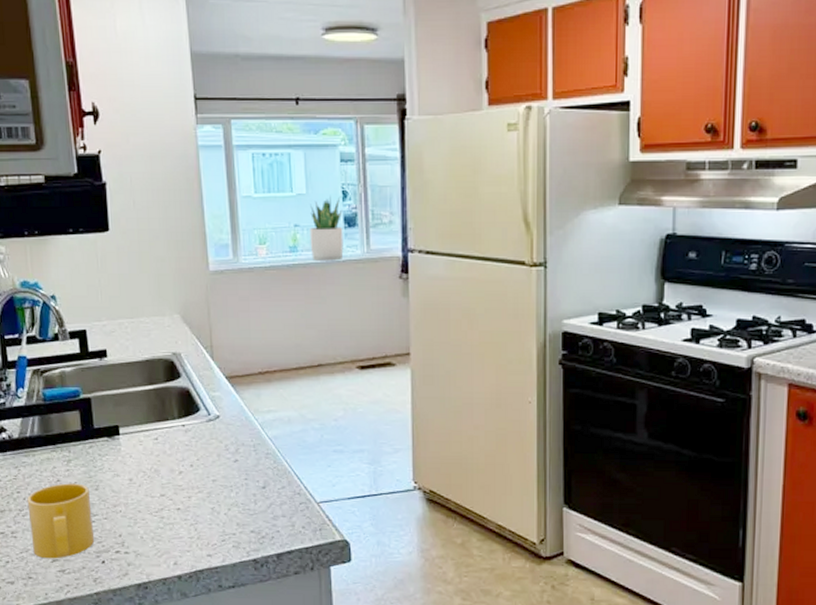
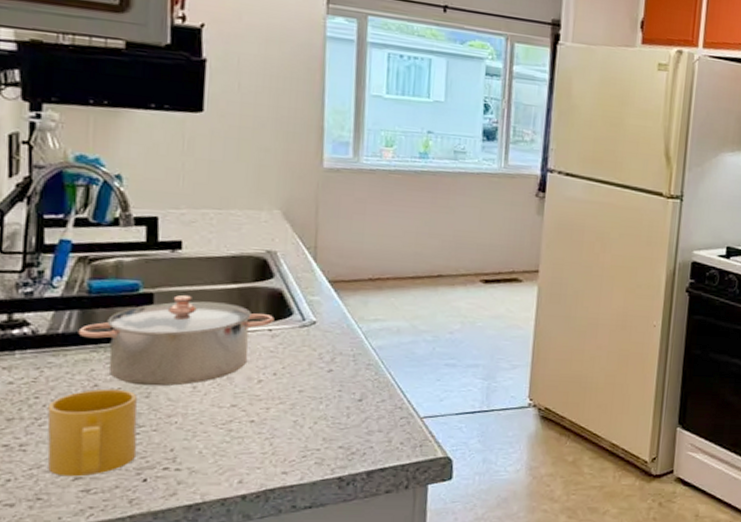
cooking pot: none [40,397,186,480] -> present [78,294,274,386]
planter: present [309,196,344,262] -> none [442,107,483,173]

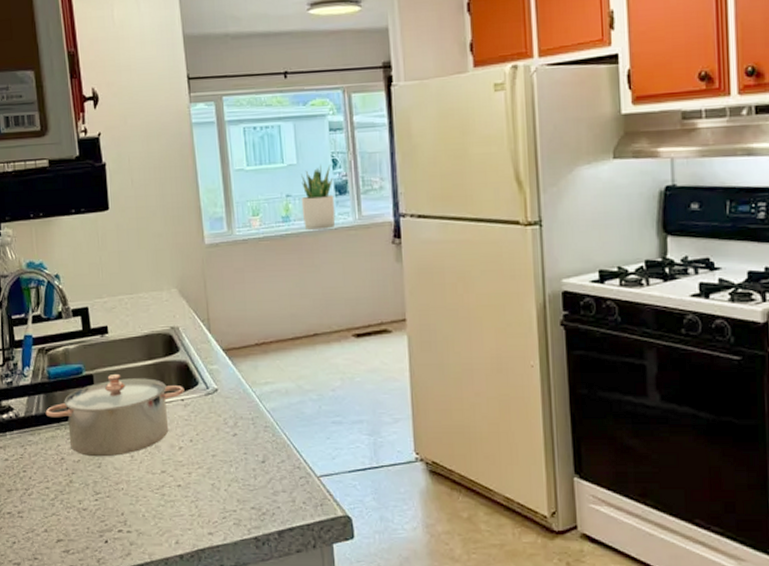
mug: present [47,388,138,477] -> none [33,461,98,539]
planter: none [442,107,483,173] -> present [301,165,336,231]

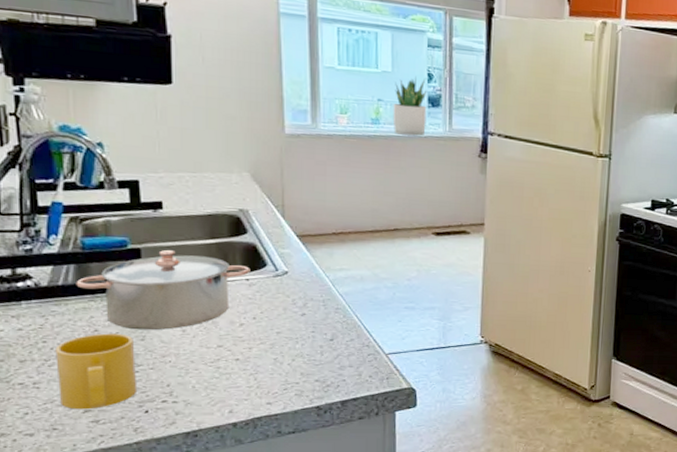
mug: none [33,461,98,539] -> present [55,333,138,410]

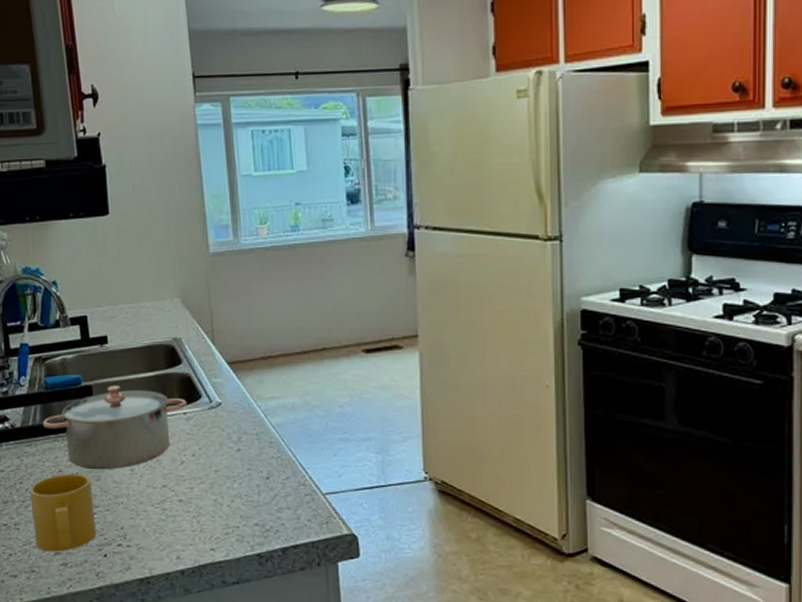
planter: present [392,77,427,136] -> none [311,172,347,241]

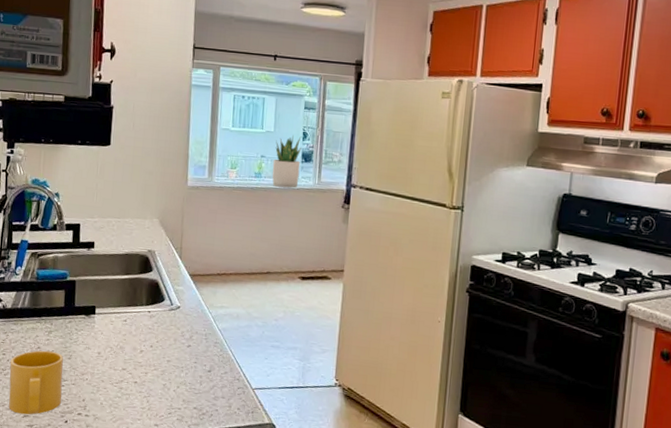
cooking pot: present [42,385,187,470] -> none [29,282,152,351]
planter: none [311,172,347,241] -> present [272,135,302,189]

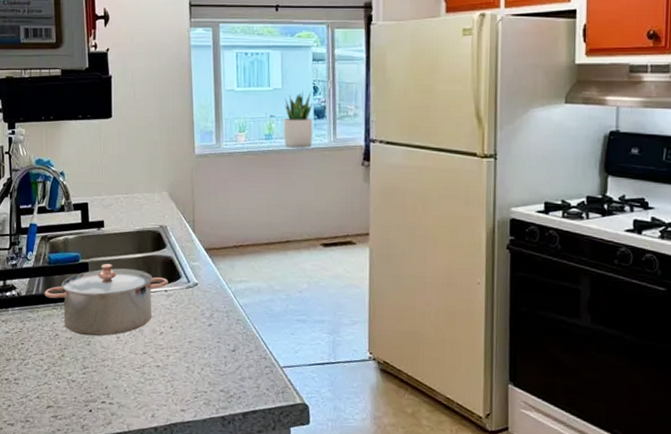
mug: present [8,350,64,415] -> none [29,337,84,406]
cooking pot: none [29,282,152,351] -> present [44,263,168,336]

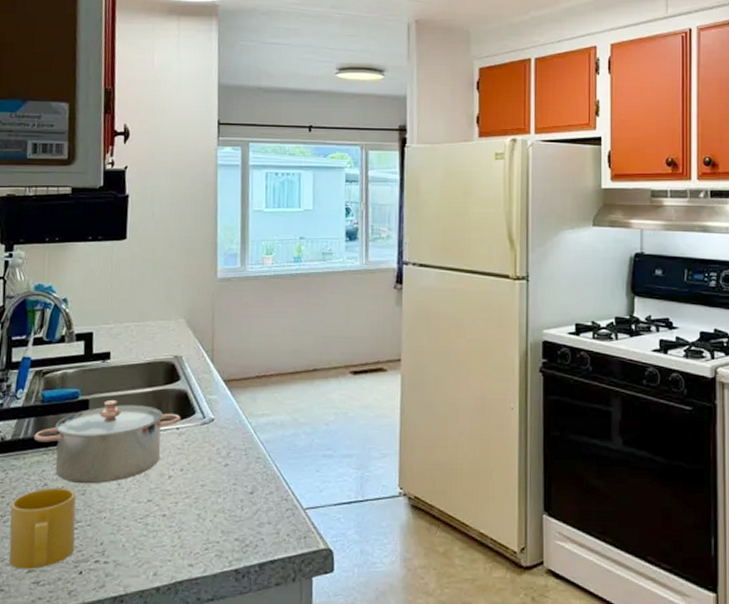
mug: none [29,337,84,406] -> present [9,487,76,570]
planter: present [283,91,313,149] -> none [313,212,345,272]

